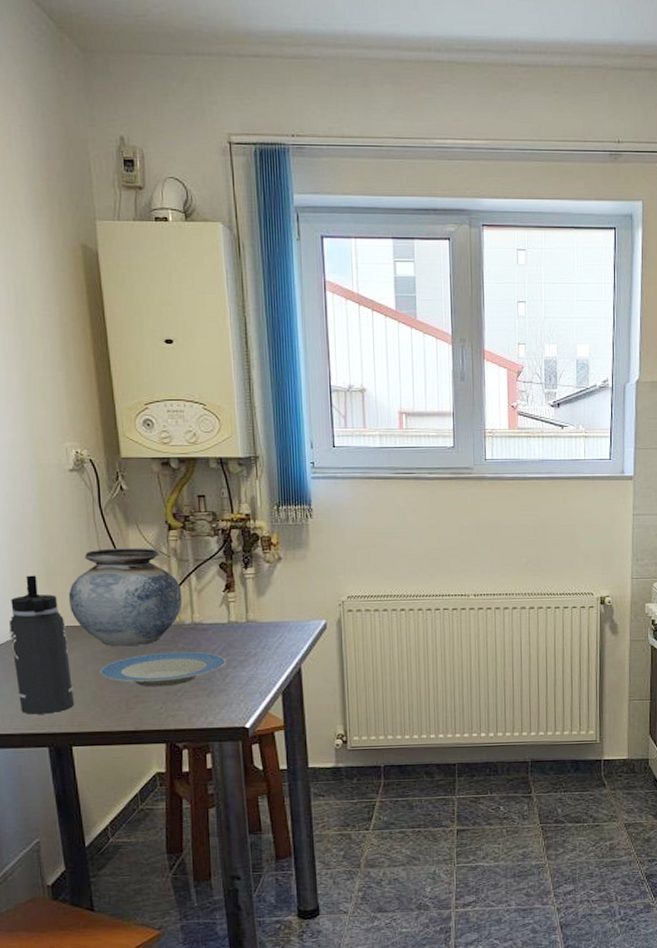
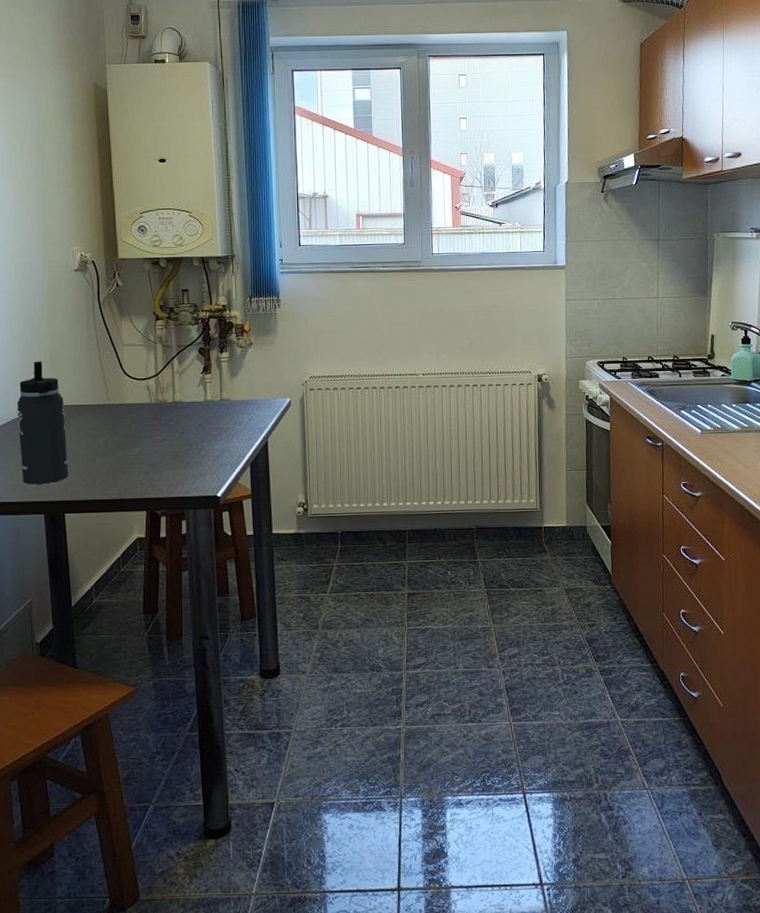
vase: present [68,548,182,647] -> none [68,336,165,424]
plate: present [100,651,227,687] -> none [92,427,202,460]

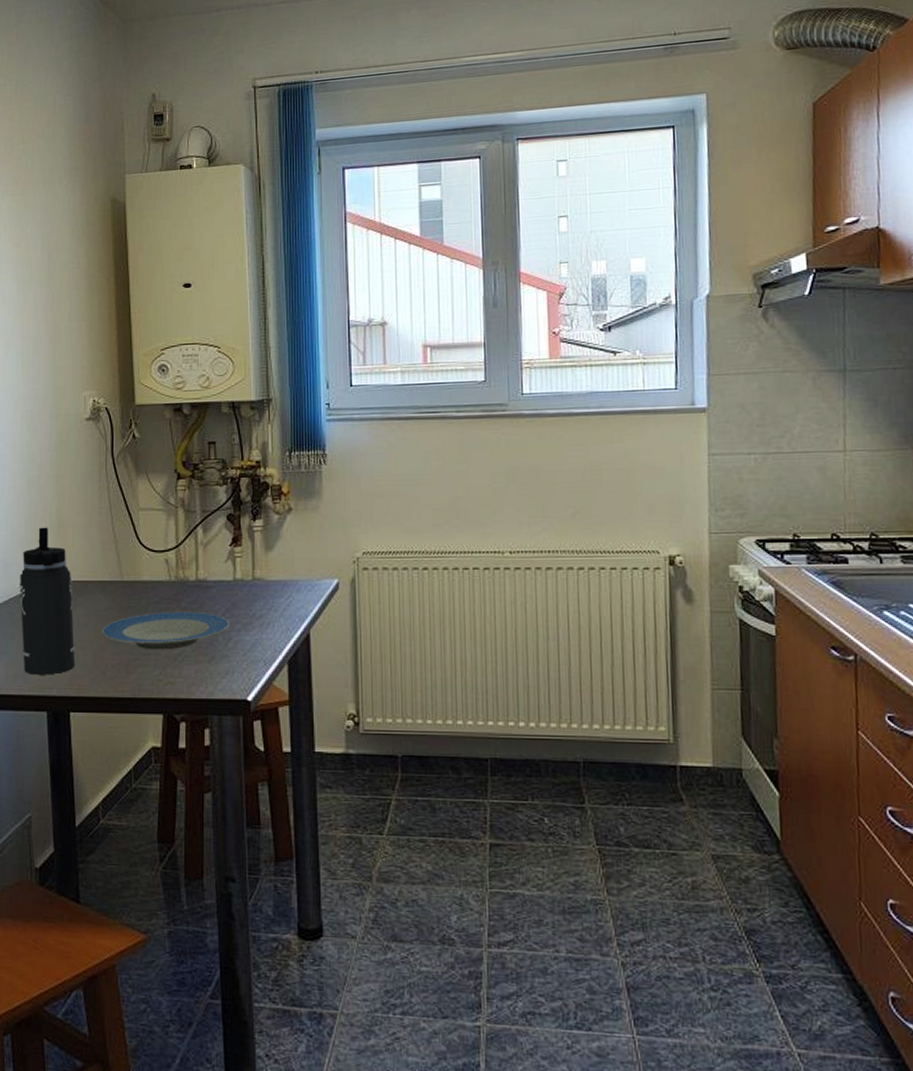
plate: none [92,427,202,460] -> present [102,611,230,650]

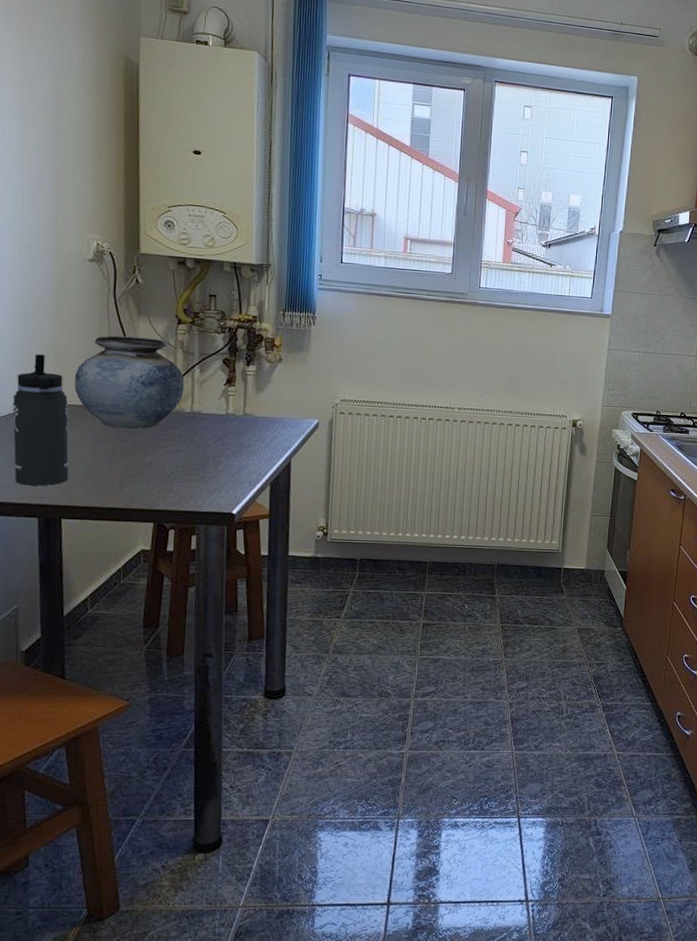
vase: none [76,498,187,604] -> present [74,335,185,429]
plate: present [102,611,230,650] -> none [97,437,221,470]

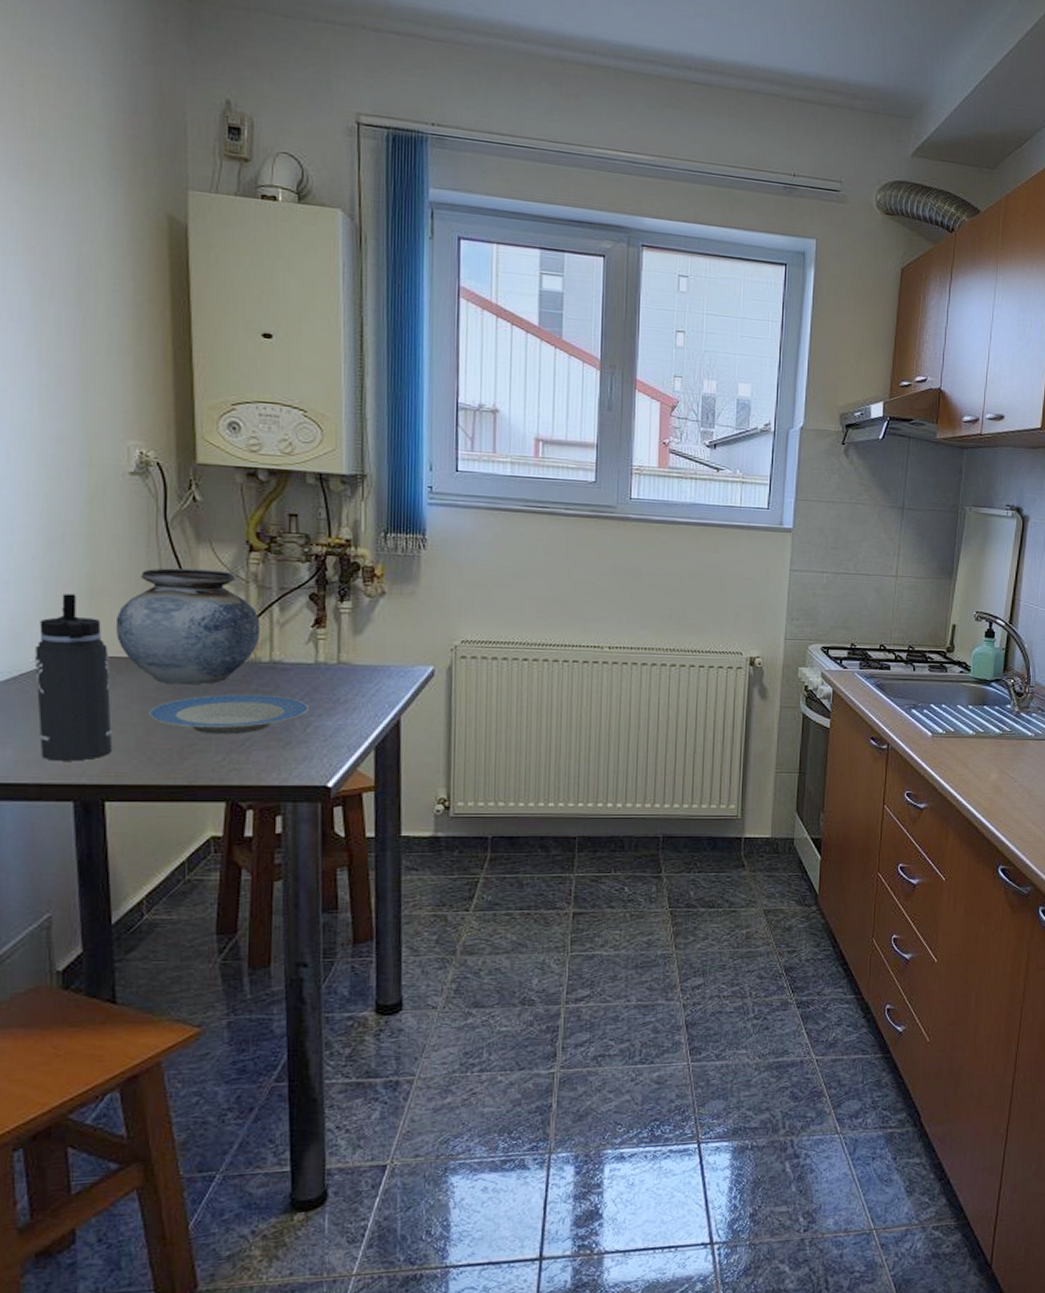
plate: none [97,437,221,470] -> present [149,694,310,735]

